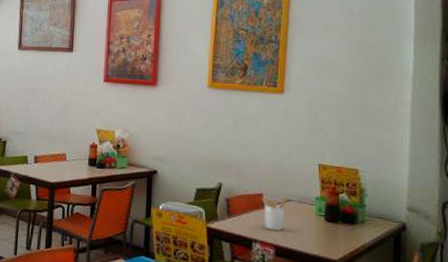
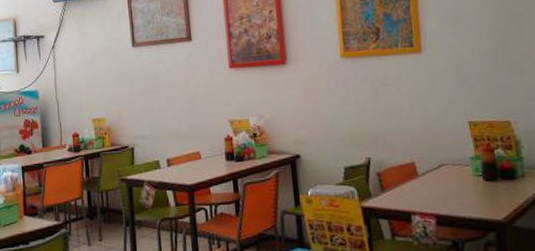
utensil holder: present [261,197,287,231] -> none [413,161,442,199]

